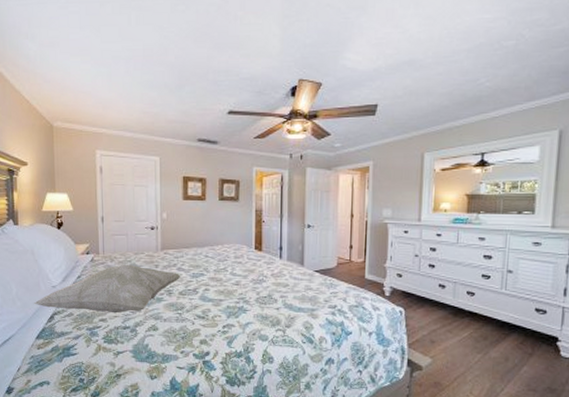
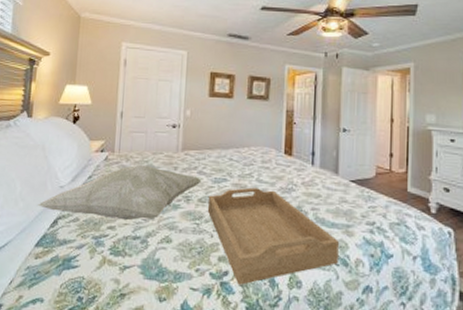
serving tray: none [188,280,305,363] -> present [207,187,339,285]

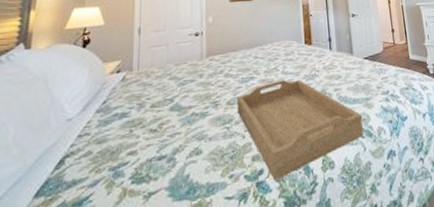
decorative pillow: present [38,164,202,221] -> none [38,77,229,150]

